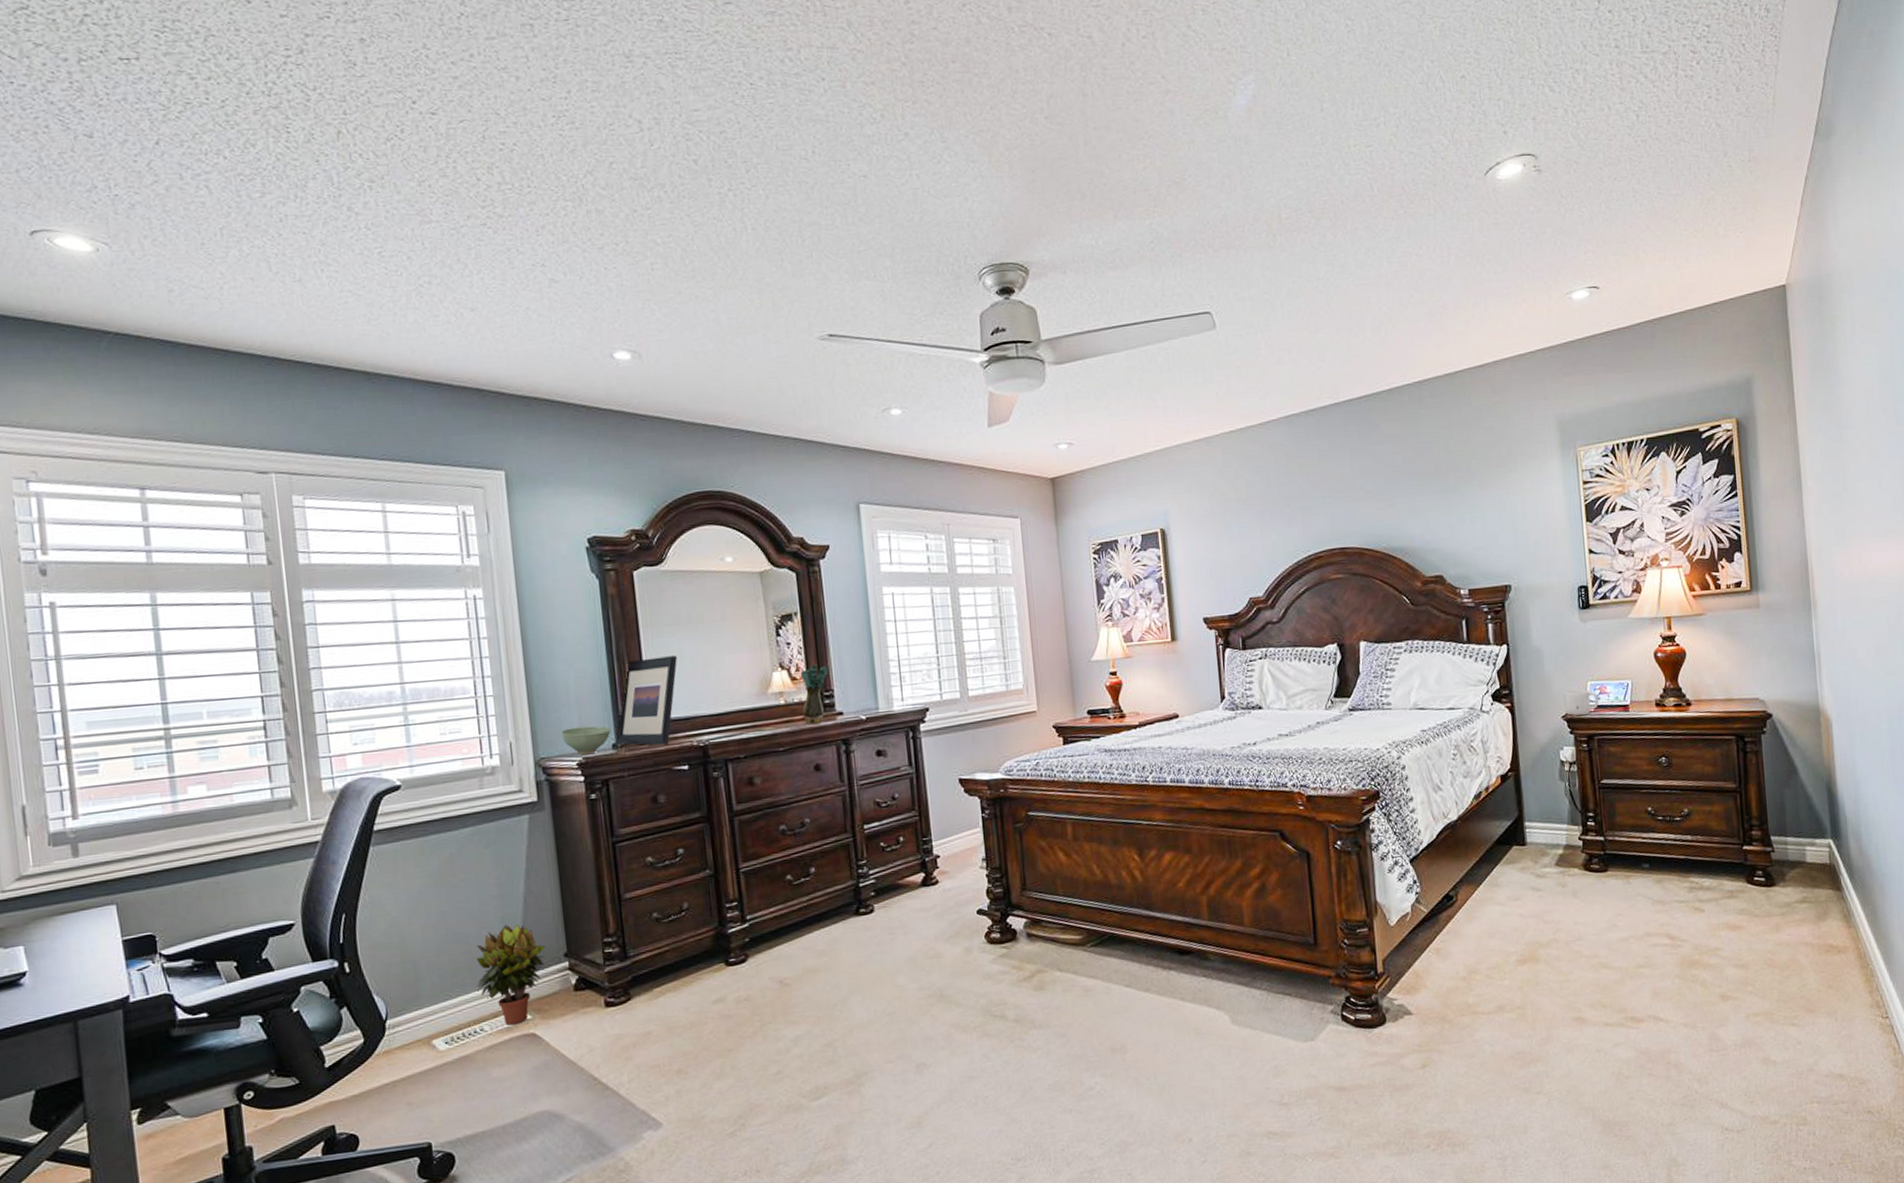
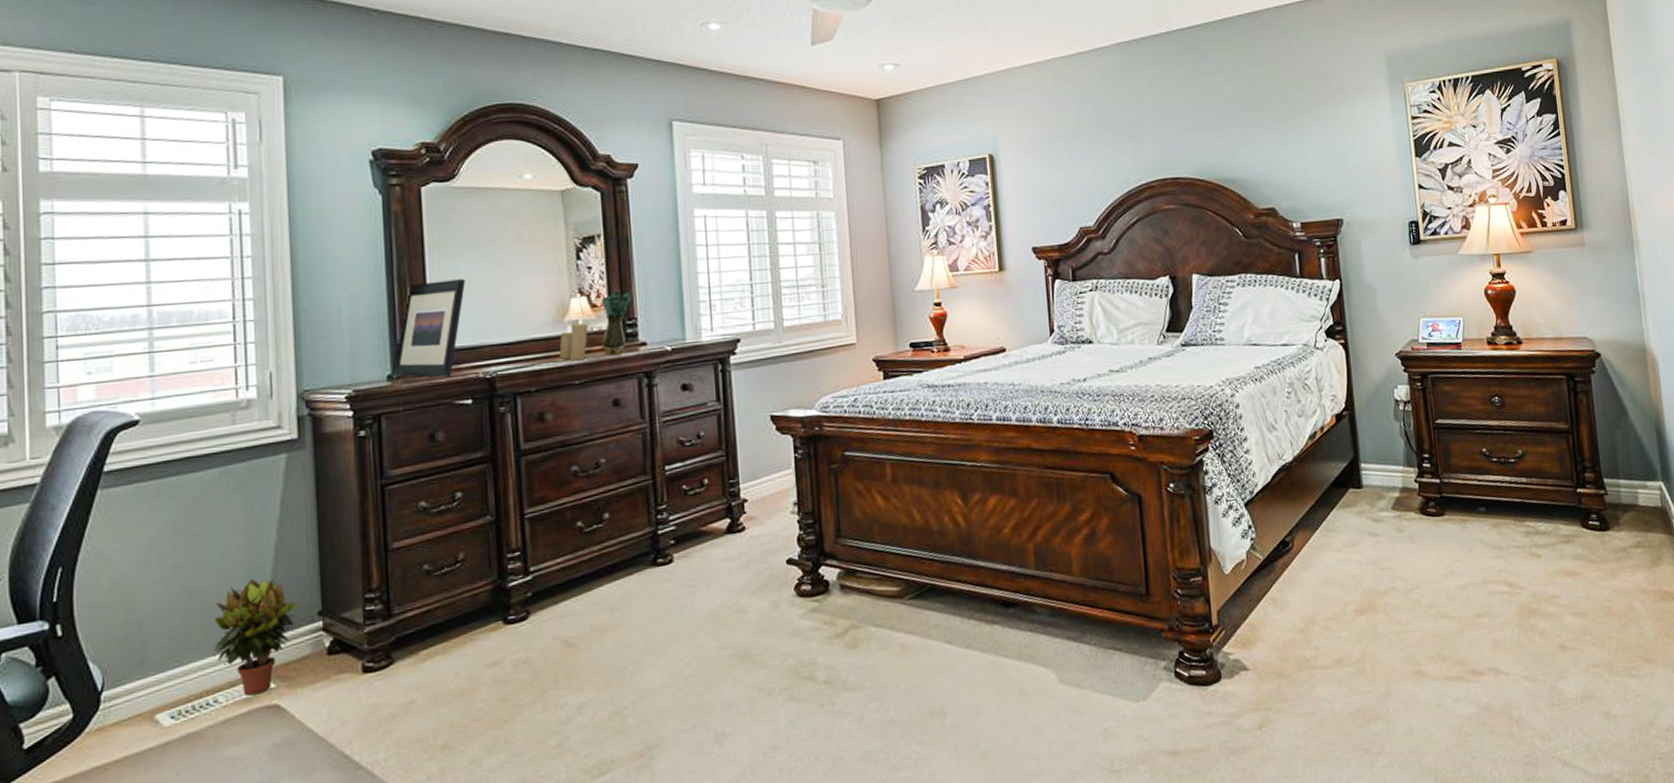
bowl: present [561,725,611,755] -> none [329,355,386,387]
candle: none [764,690,790,730] -> present [559,318,588,361]
mug: present [1563,689,1599,716] -> none [1396,326,1432,354]

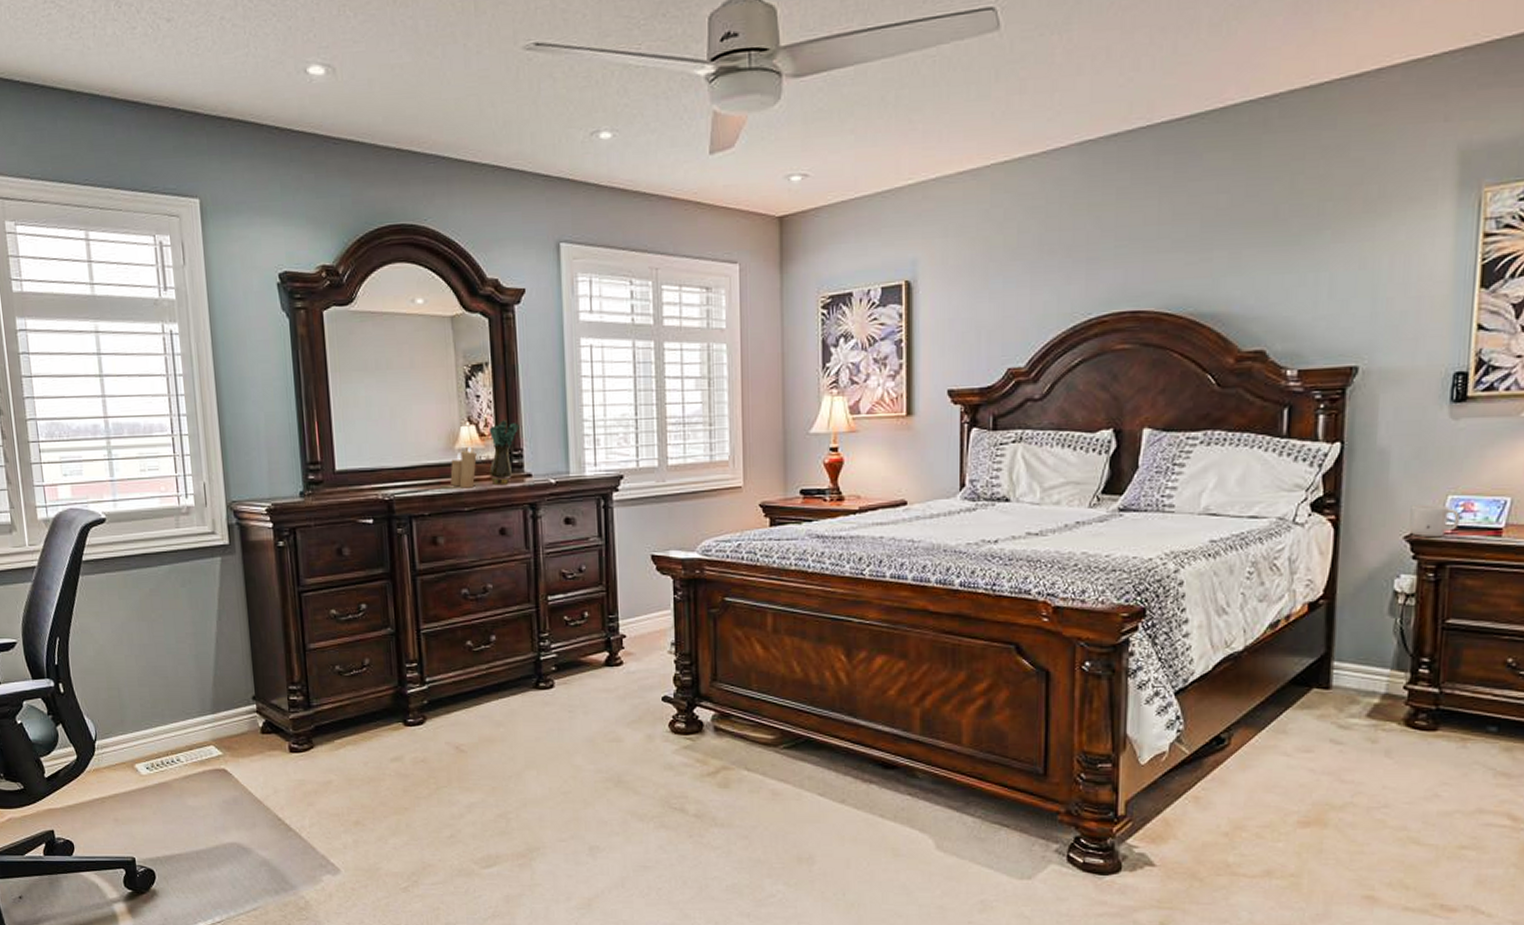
potted plant: present [213,578,297,696] -> none [174,662,236,759]
picture frame: present [392,279,465,377] -> none [303,403,365,496]
mug: none [1396,326,1432,354] -> present [1409,503,1461,538]

